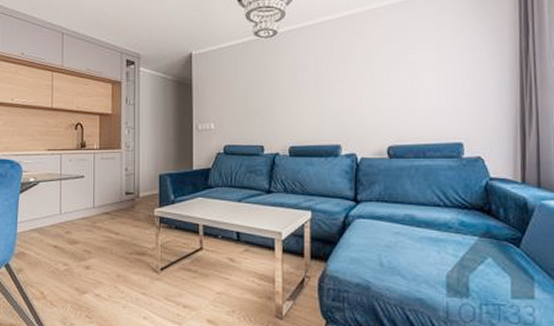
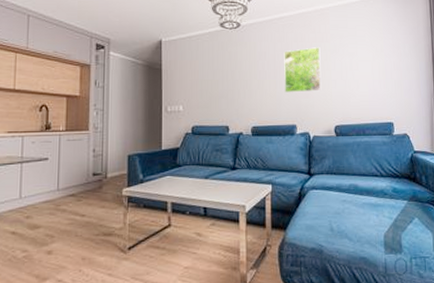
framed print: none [327,54,372,108] -> present [284,47,321,93]

